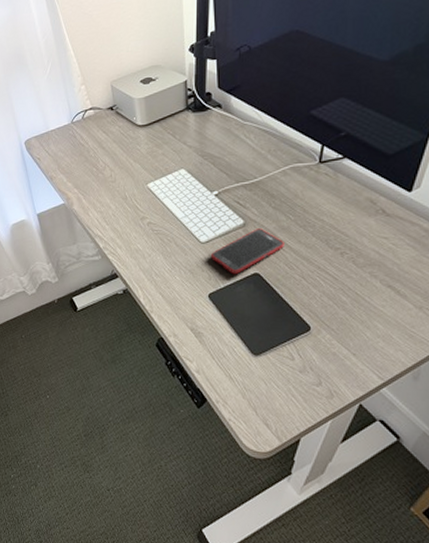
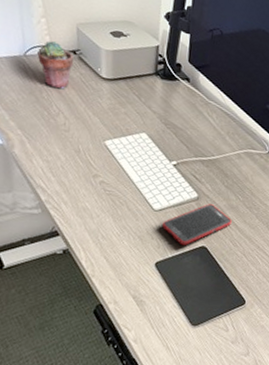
potted succulent: none [82,104,112,146] -> present [37,41,74,90]

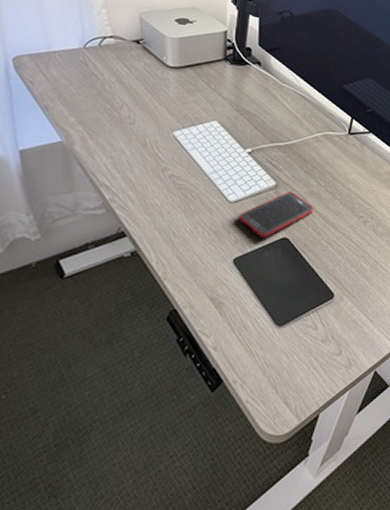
potted succulent: present [37,41,74,90] -> none [98,31,138,81]

